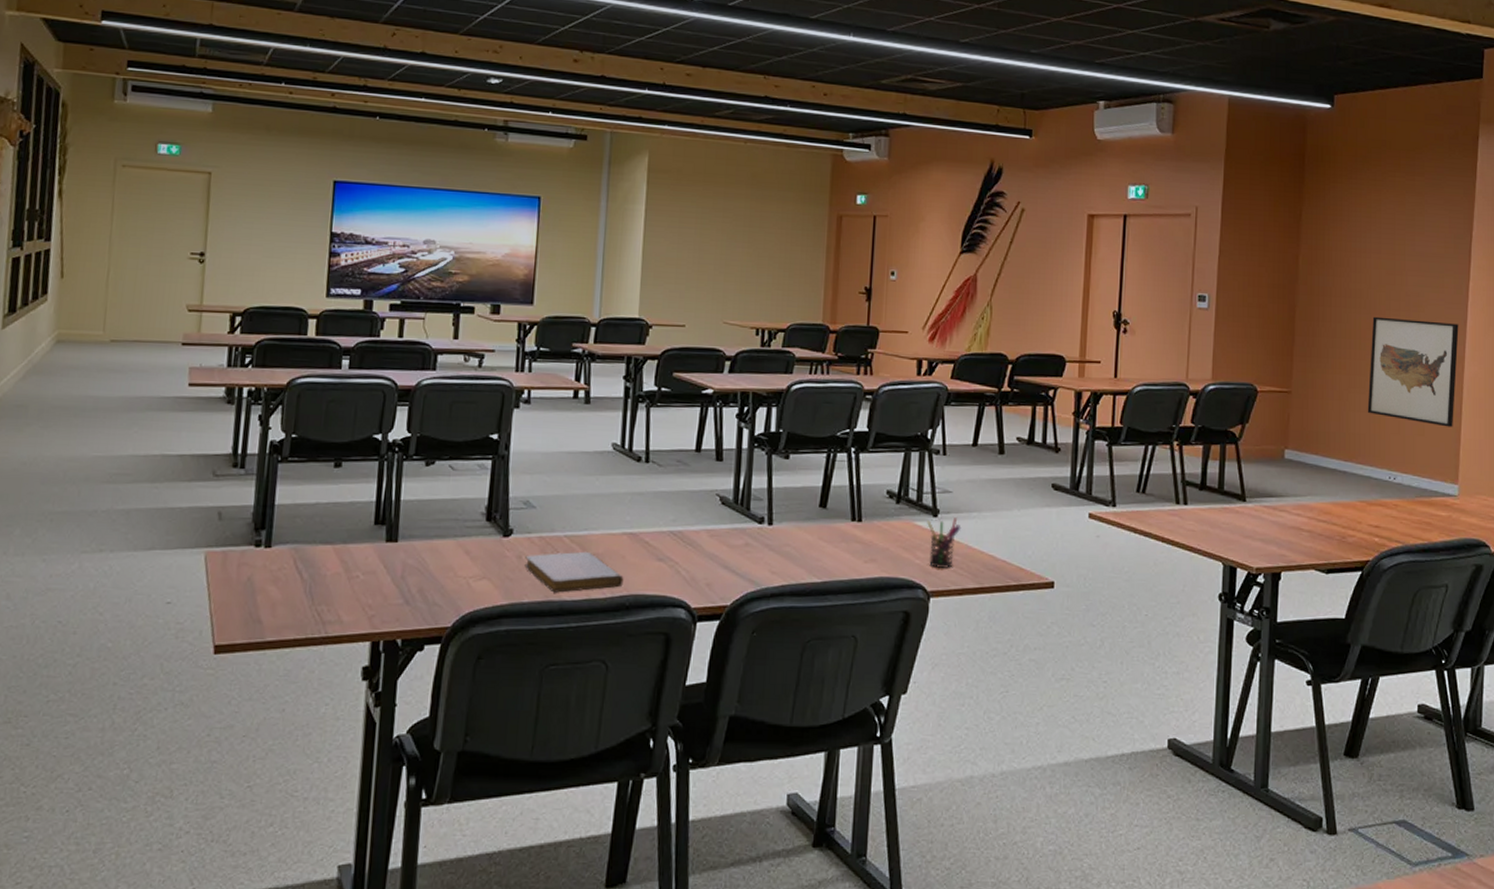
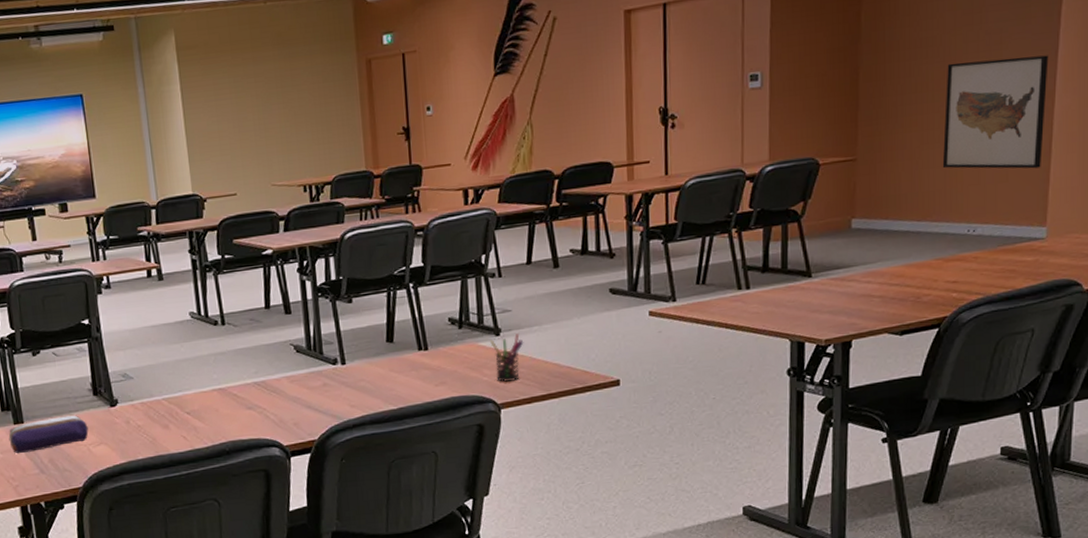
pencil case: none [375,540,473,578] -> present [8,415,89,454]
notebook: present [524,551,624,593] -> none [132,409,221,448]

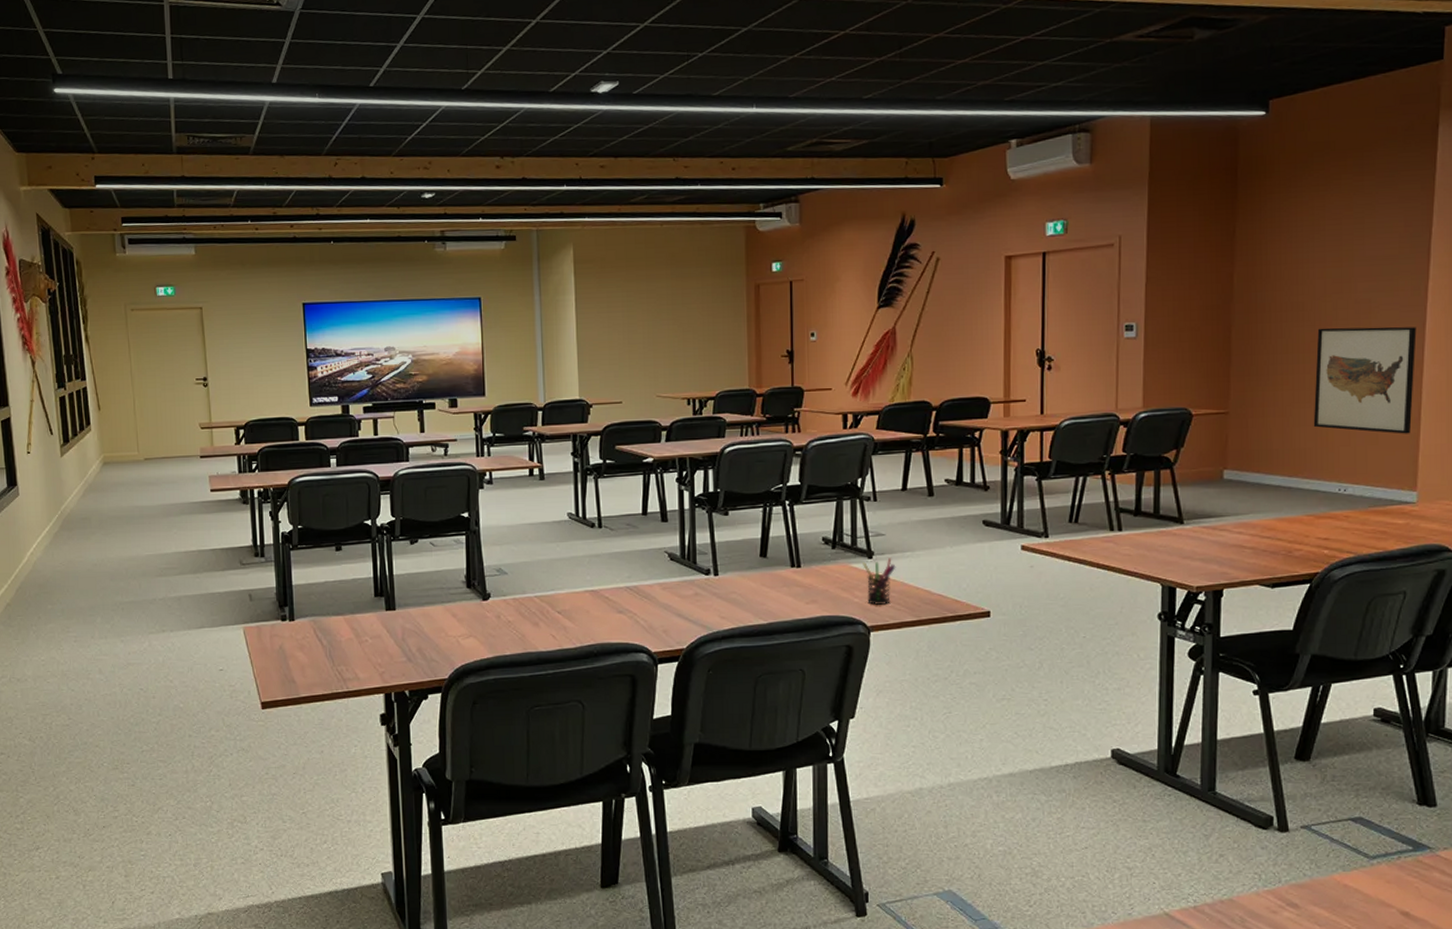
pencil case: present [8,415,89,454] -> none [379,606,459,641]

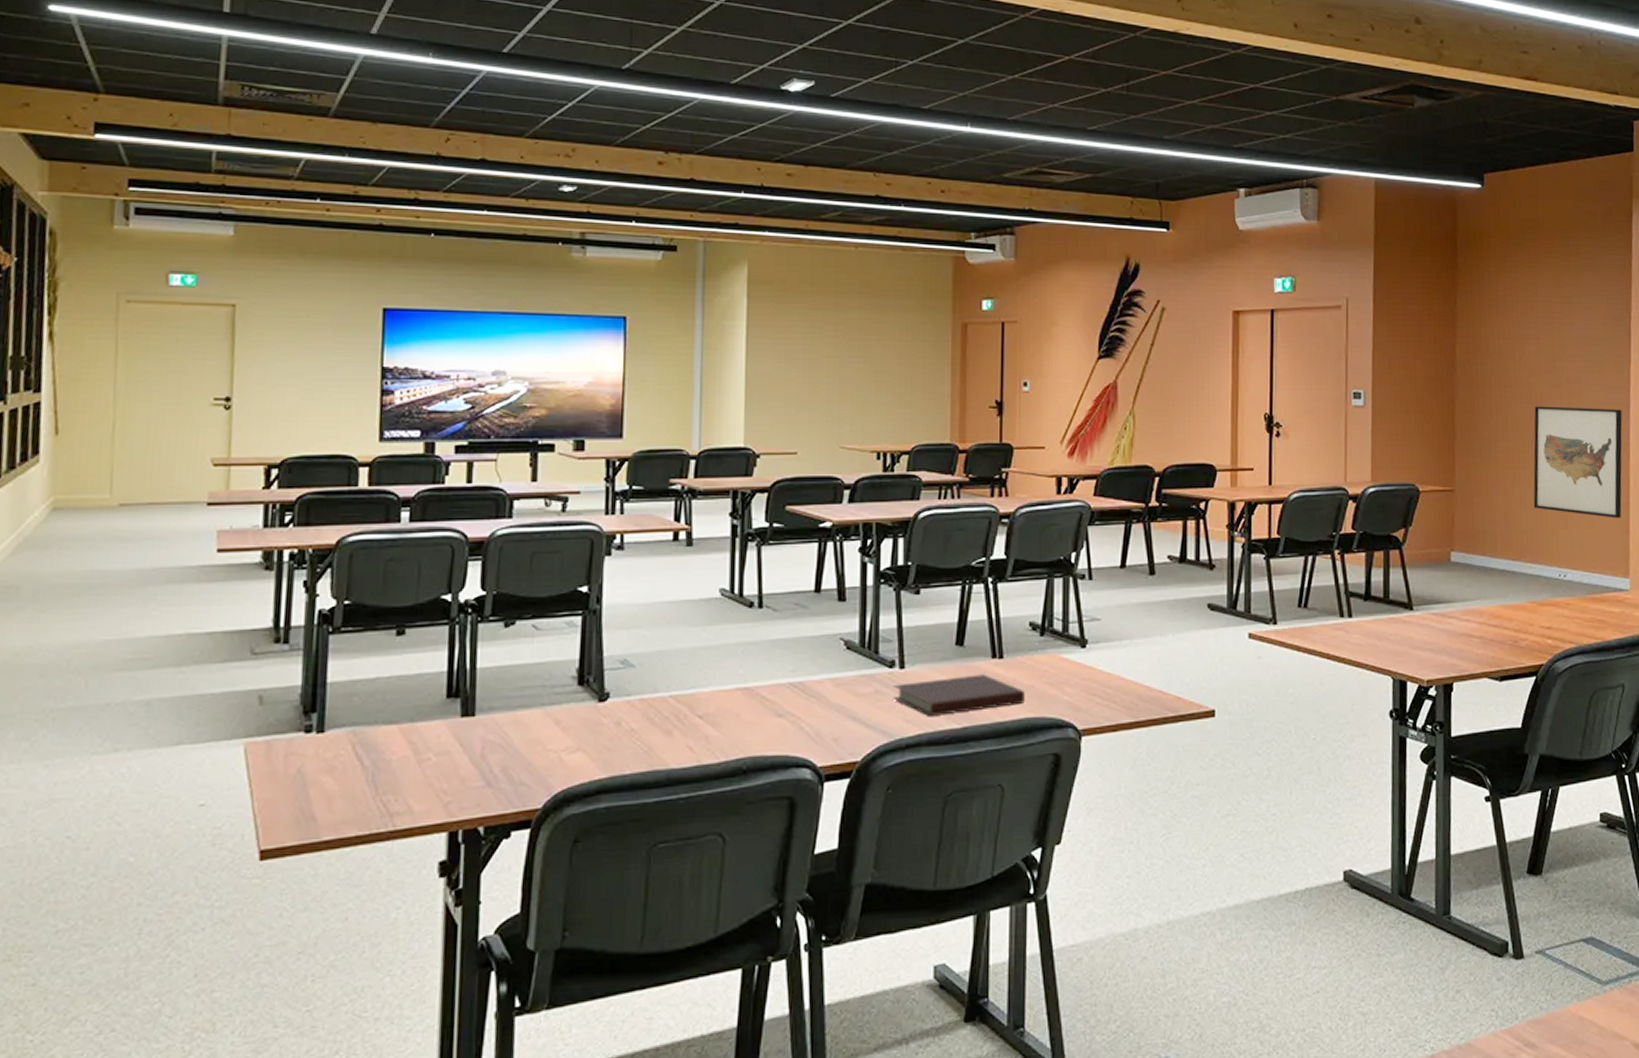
notebook: none [709,580,820,614] -> present [892,674,1025,716]
pen holder: present [863,558,896,606] -> none [1075,647,1112,705]

